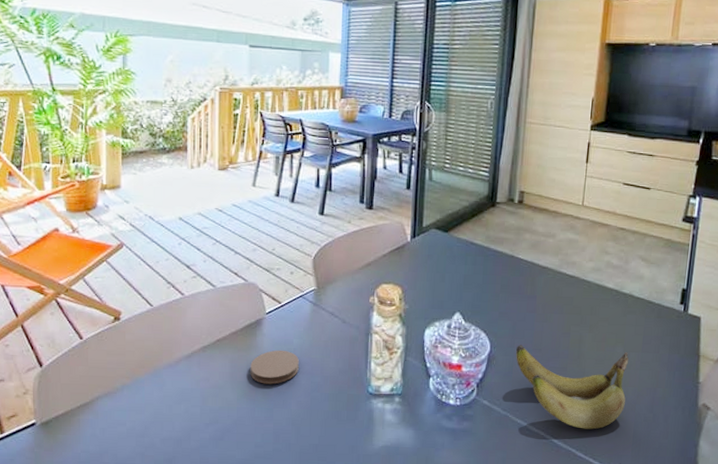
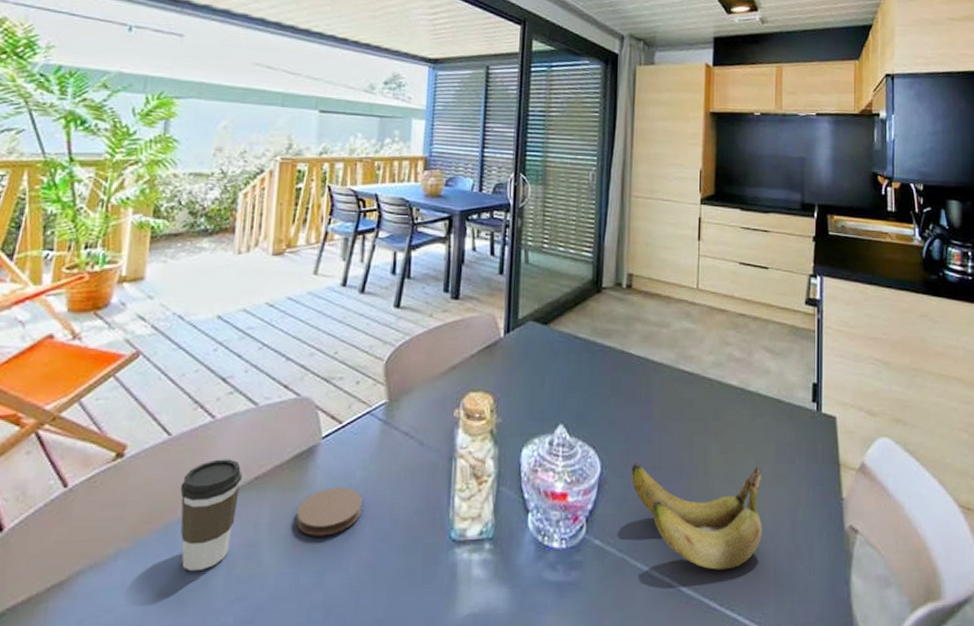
coffee cup: none [163,325,207,403] -> present [180,459,242,572]

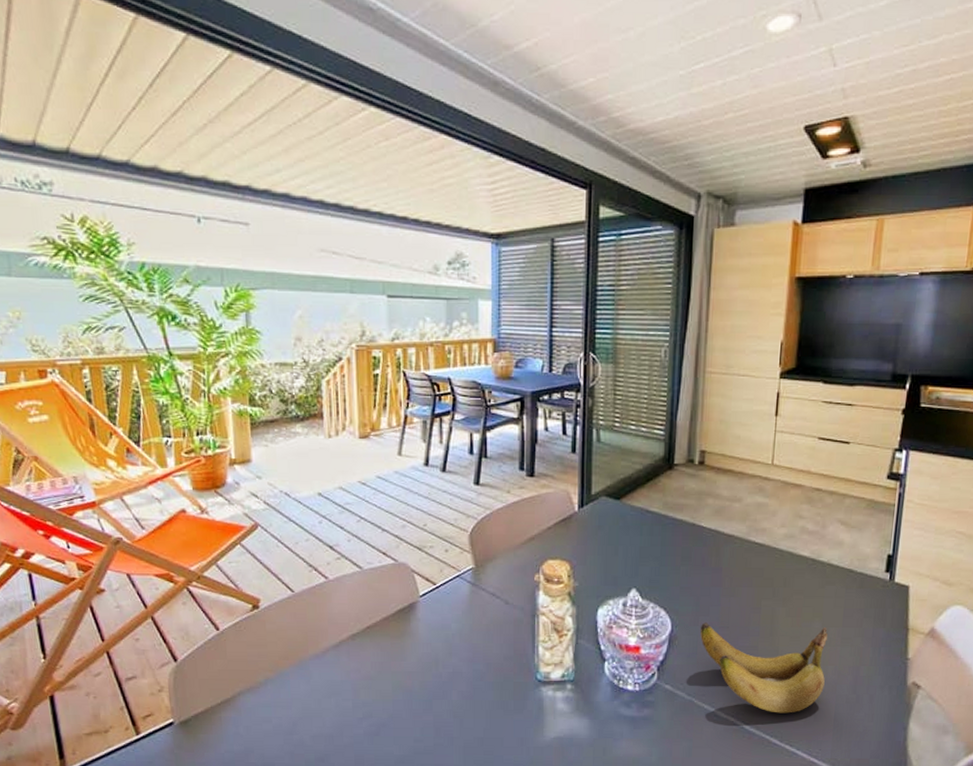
coffee cup: present [180,459,242,572] -> none [307,611,356,696]
coaster: present [296,486,363,536] -> none [405,636,460,674]

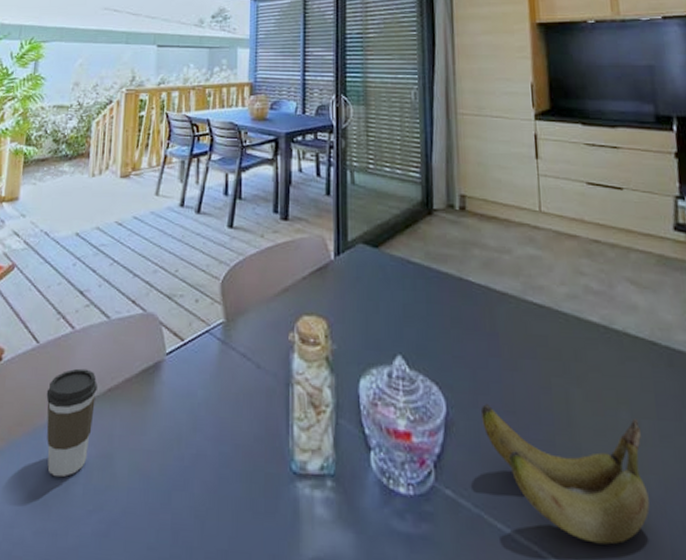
coffee cup: none [307,611,356,696] -> present [46,368,98,477]

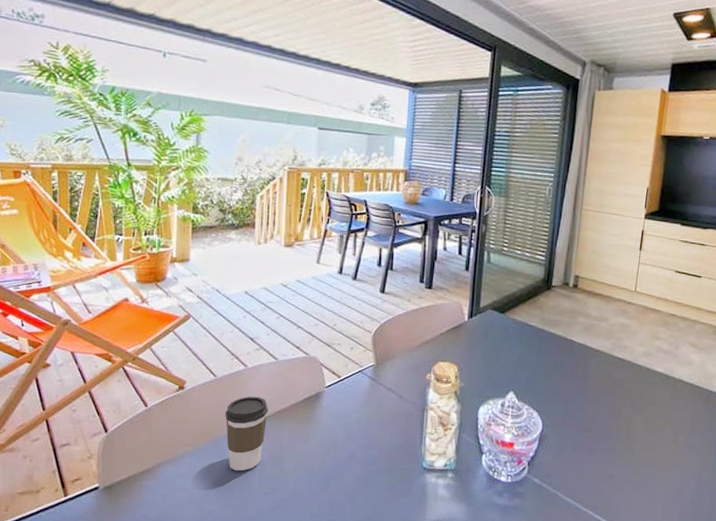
banana: present [482,404,650,545] -> none [567,425,677,510]

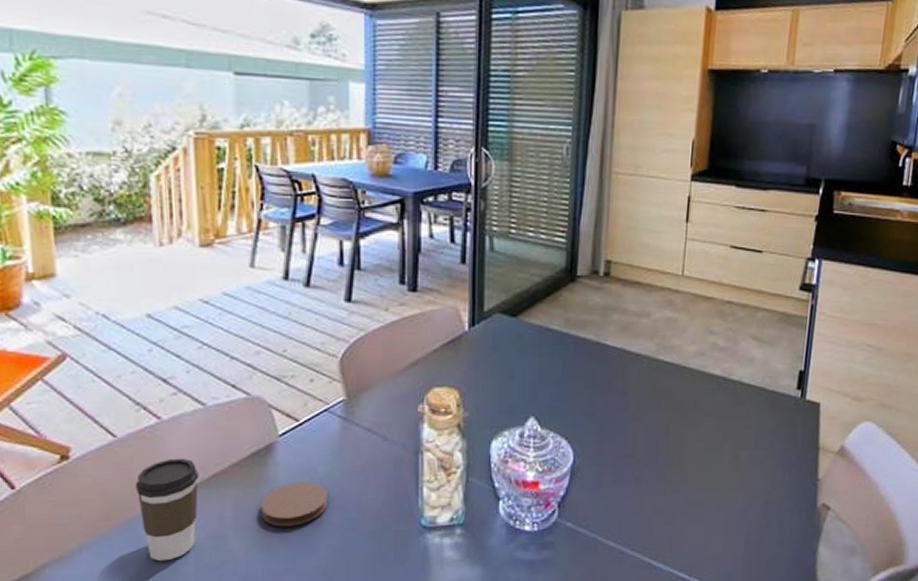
coaster: none [308,422,357,456] -> present [261,481,329,527]

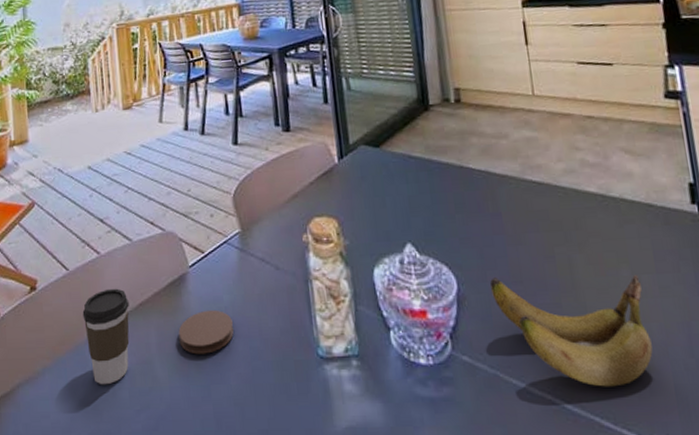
banana: none [605,451,739,546] -> present [490,275,653,387]

